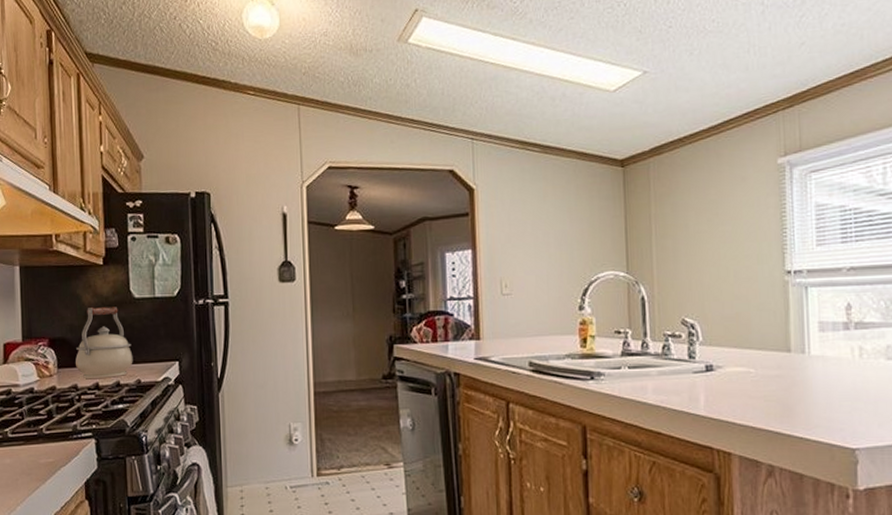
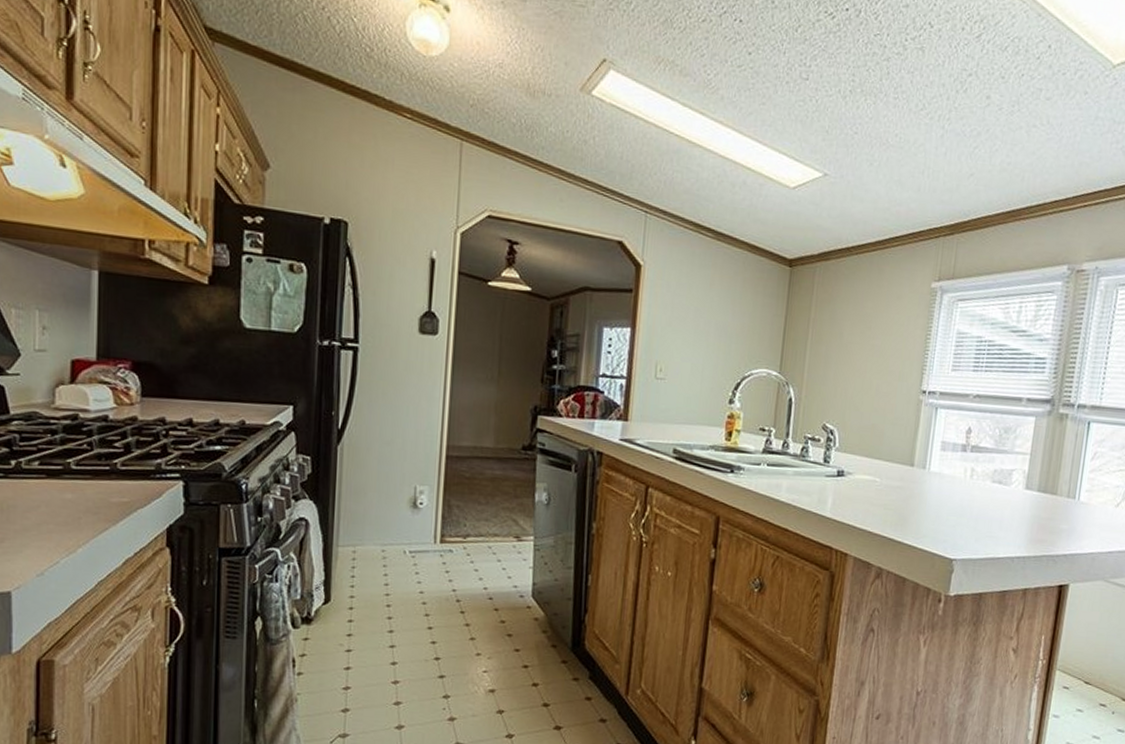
kettle: present [76,307,133,380] -> none [165,332,238,415]

